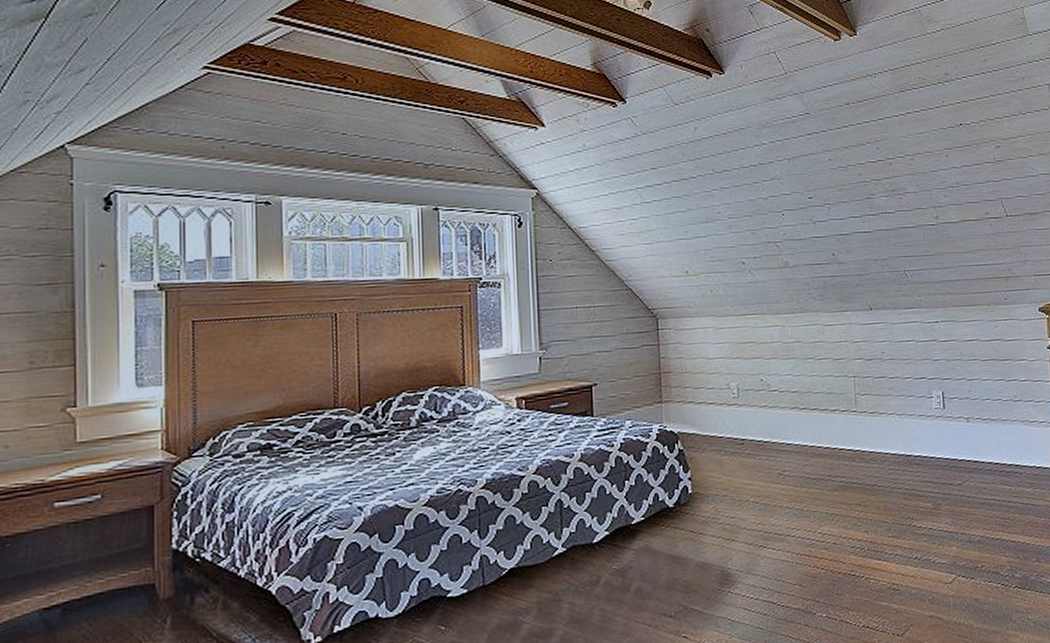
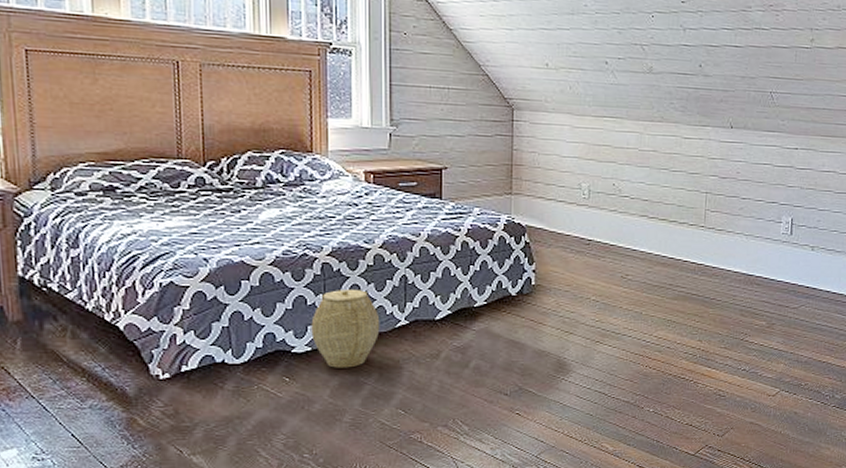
woven basket: none [466,520,537,609] -> present [311,288,380,368]

